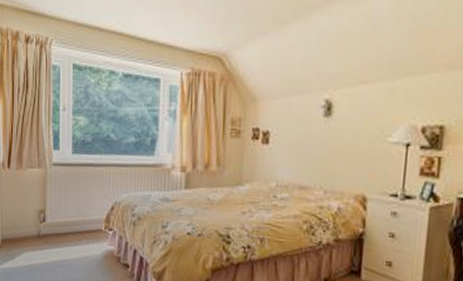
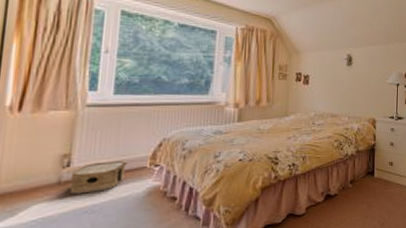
woven basket: none [46,220,87,248] -> present [69,161,128,194]

